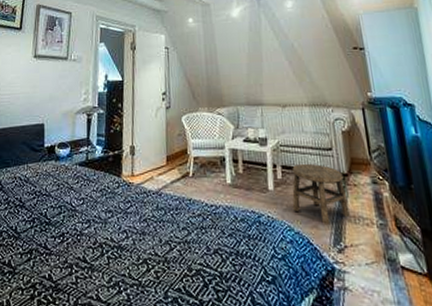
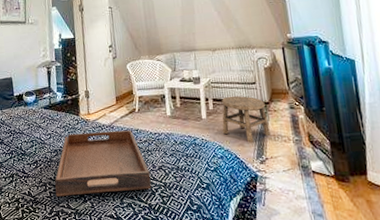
serving tray: none [83,198,204,284] -> present [55,129,152,197]

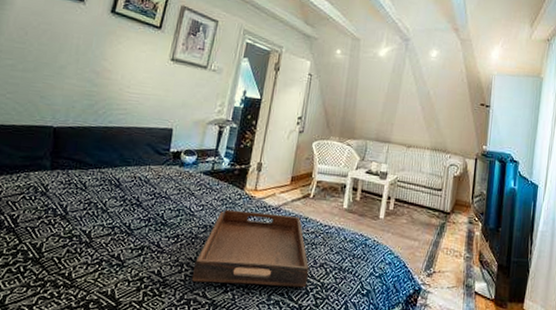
stool: present [221,95,272,143] -> none [397,199,446,253]

